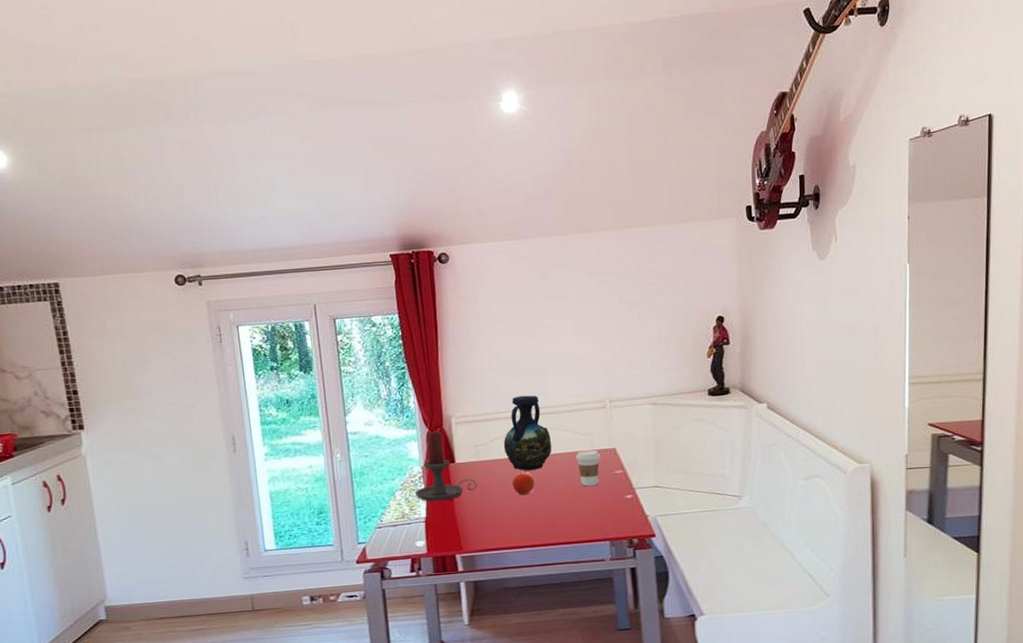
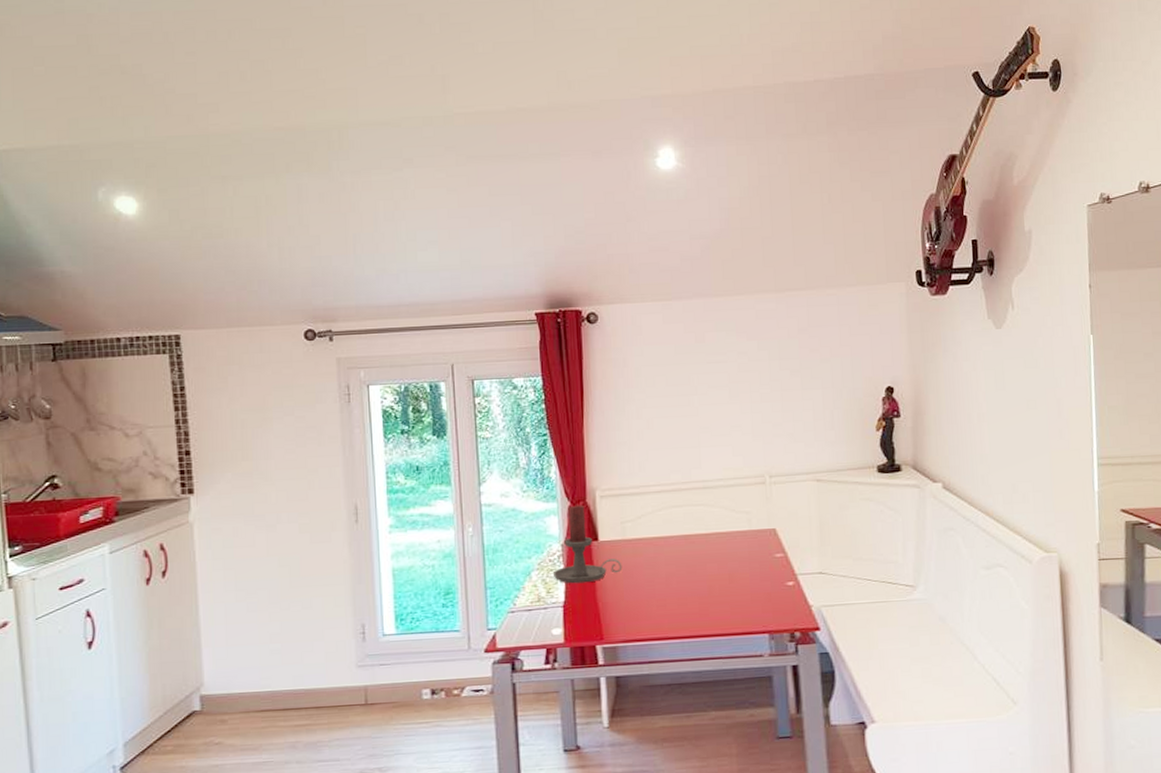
vase: present [503,395,552,471] -> none [652,467,706,551]
apple: present [512,473,535,496] -> none [661,554,686,579]
coffee cup: present [575,449,601,487] -> none [731,529,759,571]

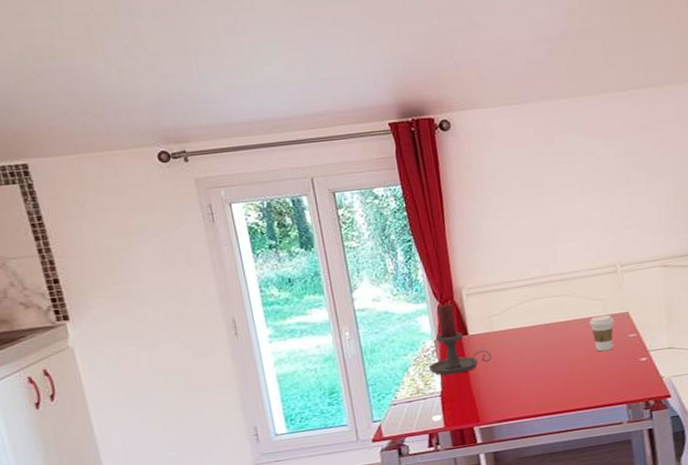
coffee cup: none [731,529,759,571] -> present [589,314,614,352]

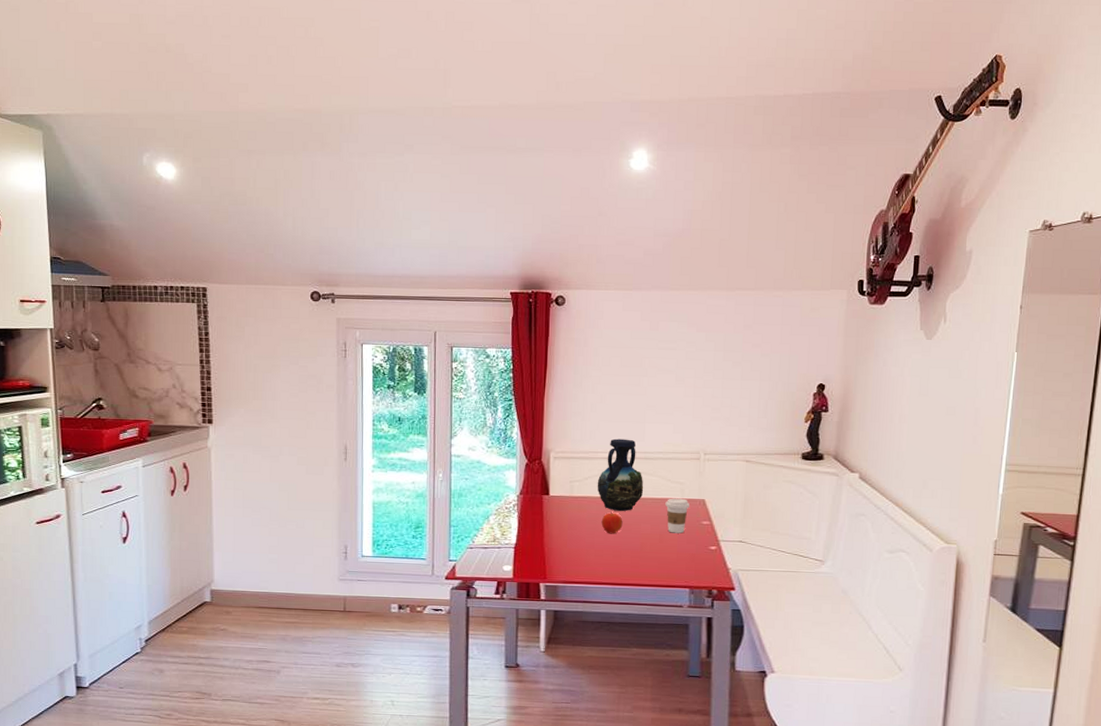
candle holder: present [428,303,492,376] -> none [507,463,568,530]
vase: none [516,262,566,339] -> present [597,438,644,511]
apple: none [527,341,550,364] -> present [601,512,623,534]

